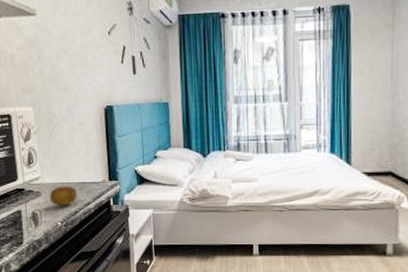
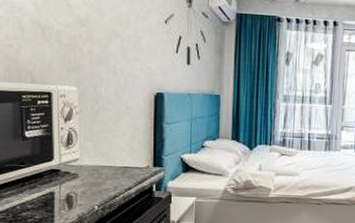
fruit: present [49,186,77,206] -> none [87,169,118,190]

